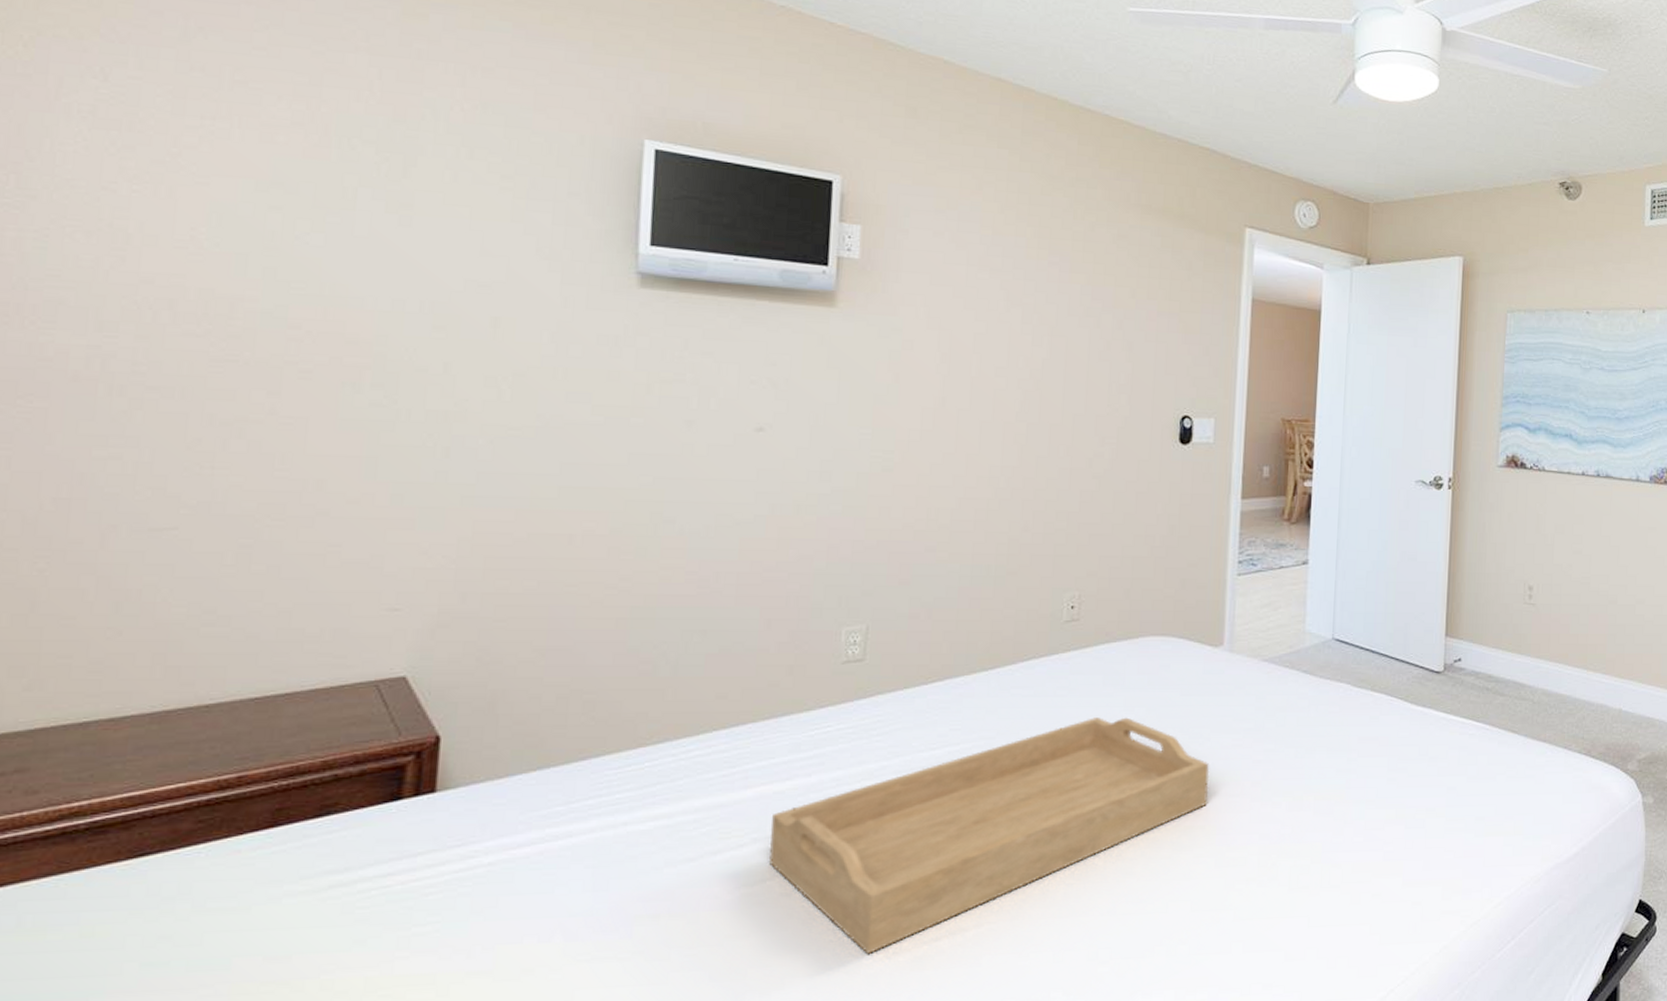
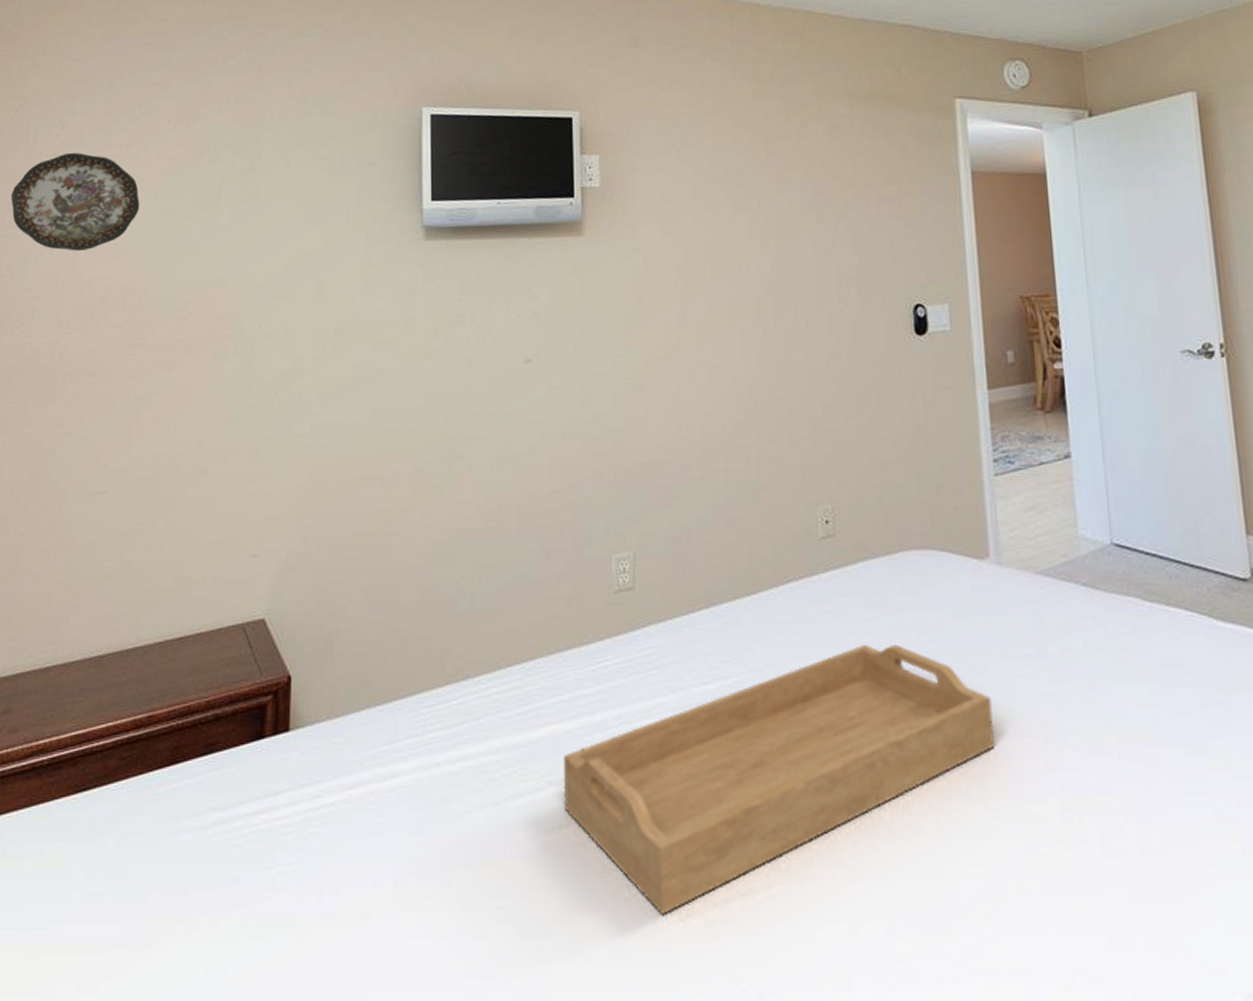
decorative plate: none [16,112,232,239] -> present [10,152,140,251]

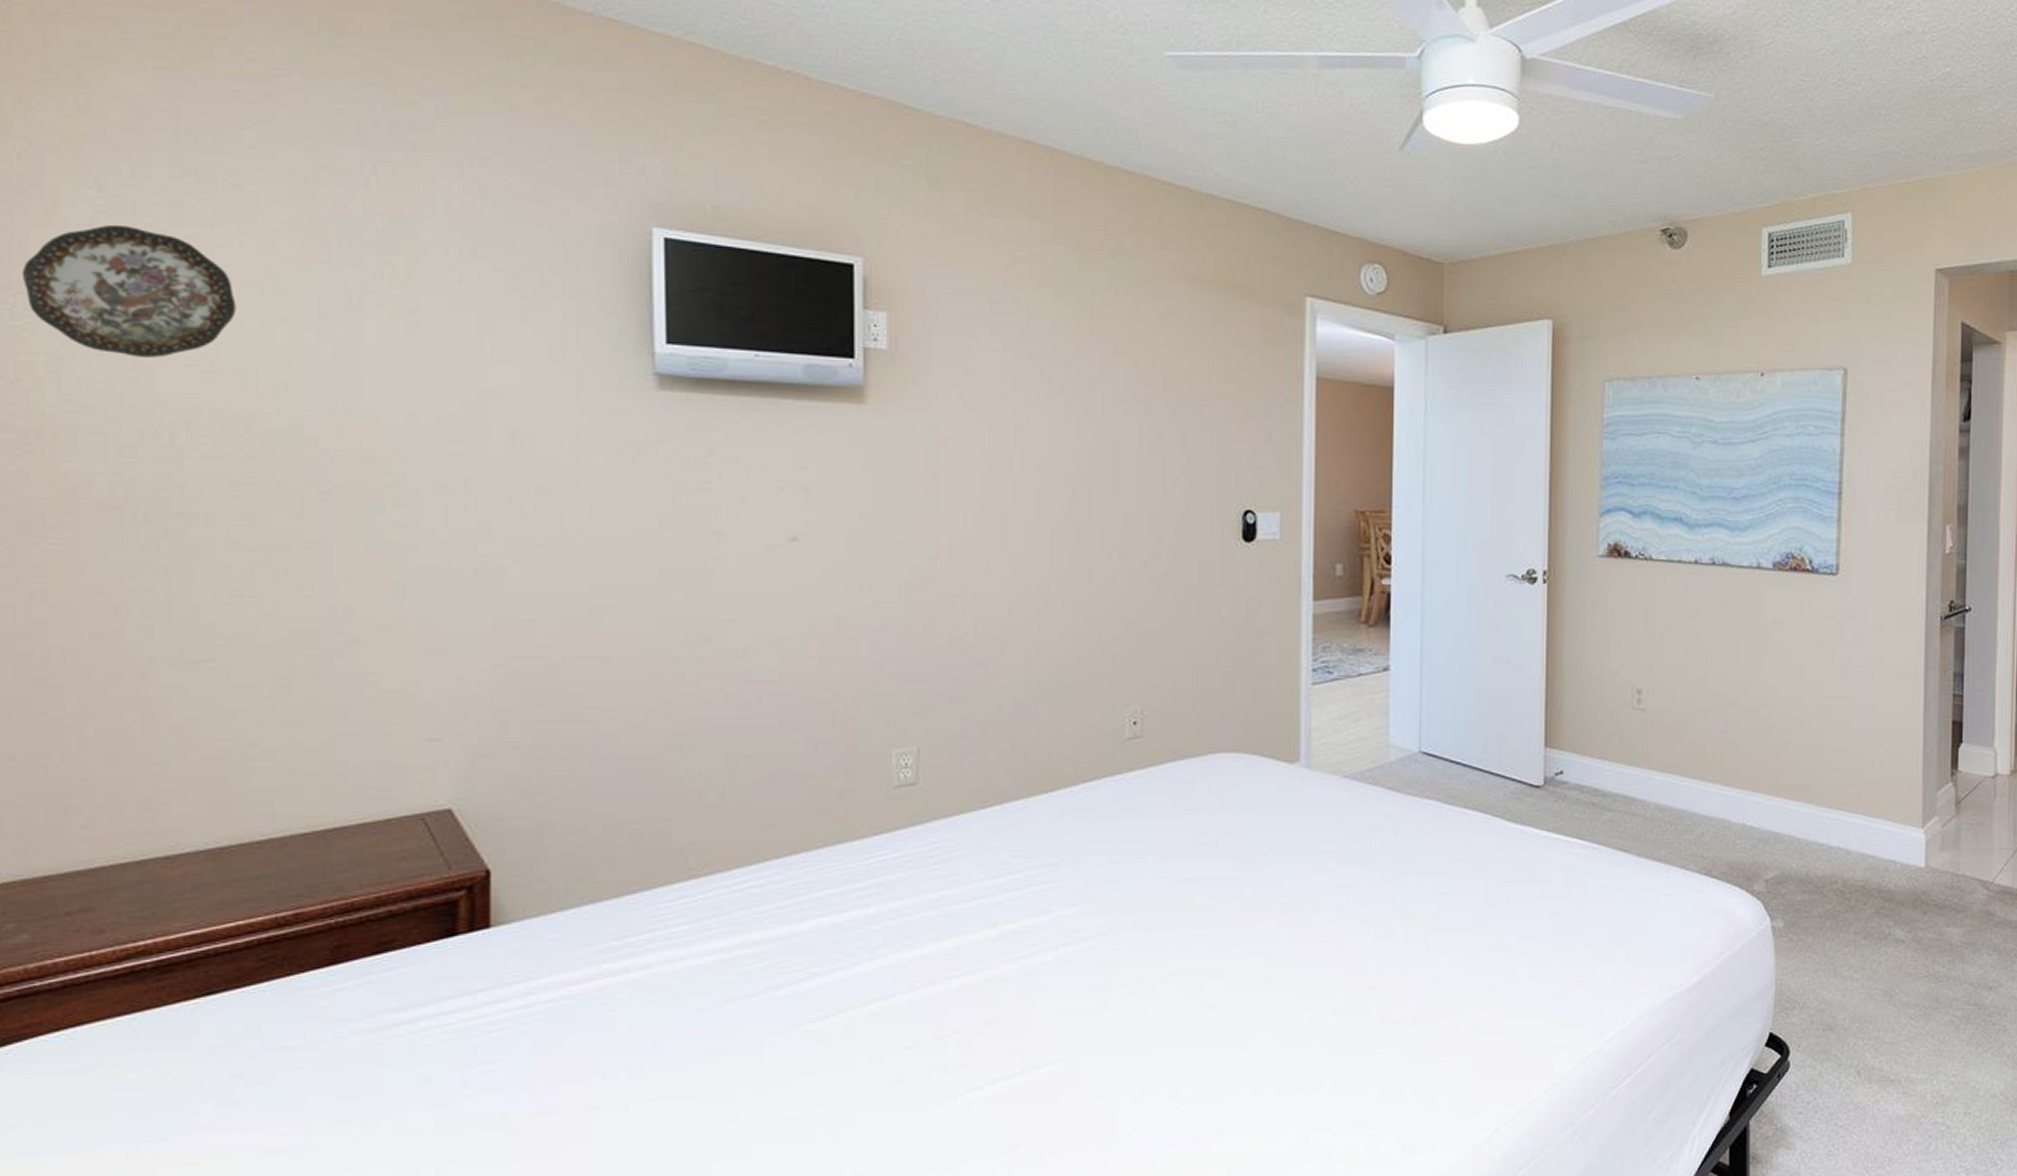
serving tray: present [564,644,996,914] -> none [832,840,1291,1092]

